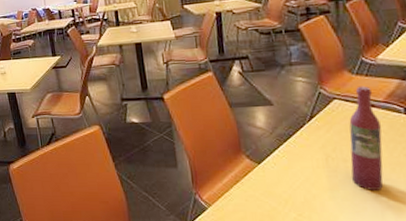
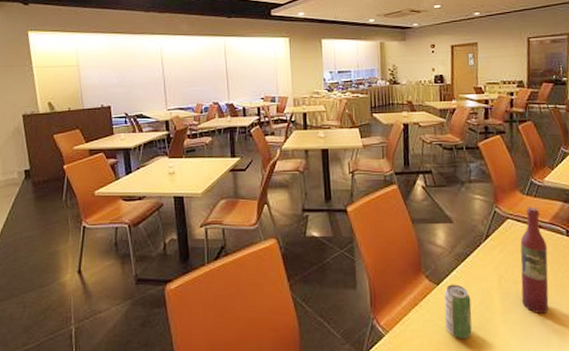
beverage can: none [266,163,297,212] -> present [444,284,472,338]

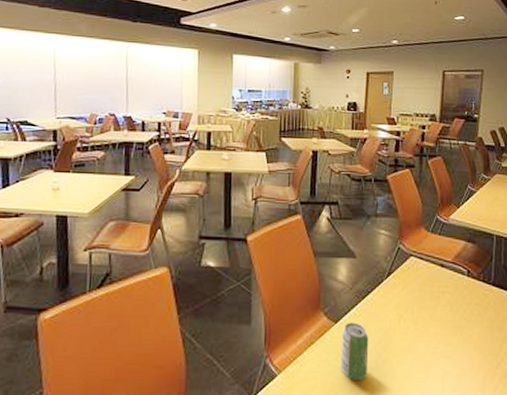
wine bottle: present [520,206,549,313] -> none [420,244,448,355]

